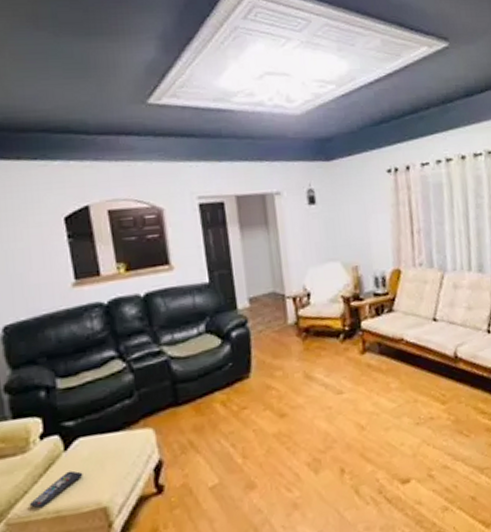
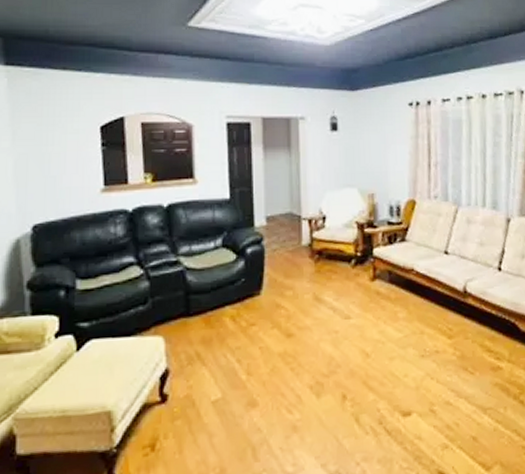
remote control: present [29,470,83,509] -> none [37,371,92,406]

